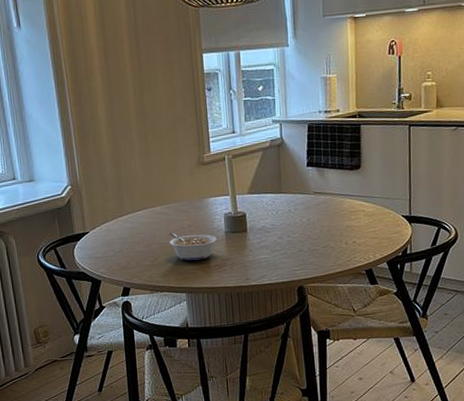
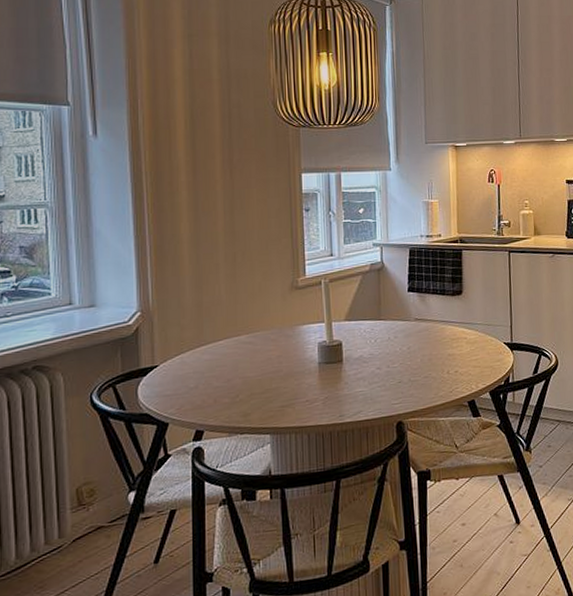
legume: present [168,232,217,261] -> none [254,364,309,397]

